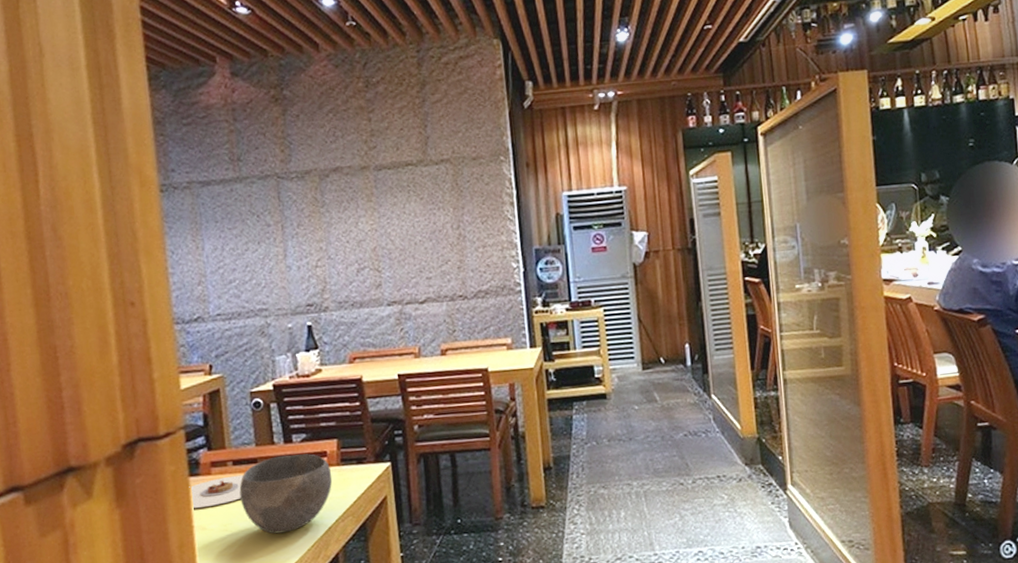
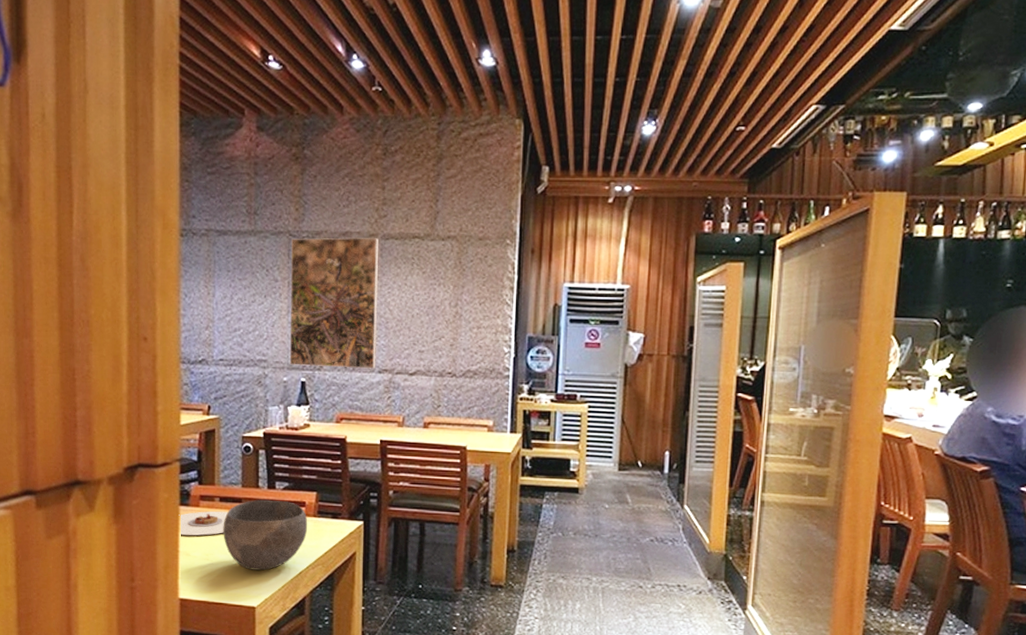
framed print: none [280,170,384,310] -> present [289,237,378,369]

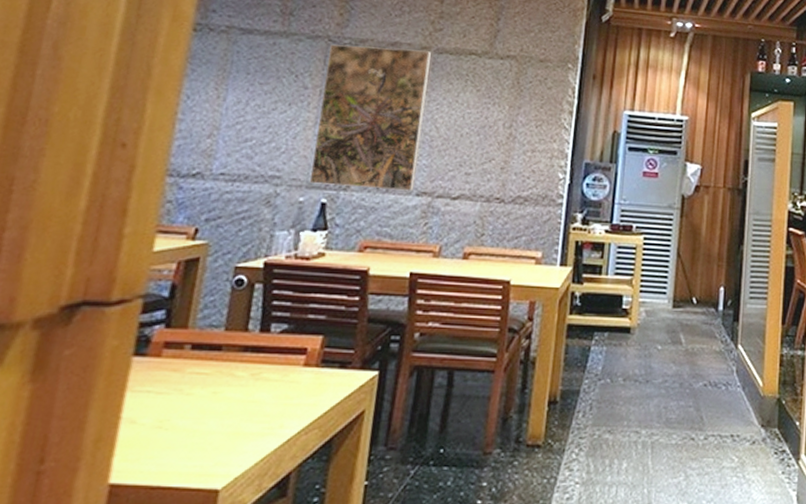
plate: present [179,511,229,536] -> none [128,362,201,395]
bowl: present [223,499,308,571] -> none [188,346,307,440]

